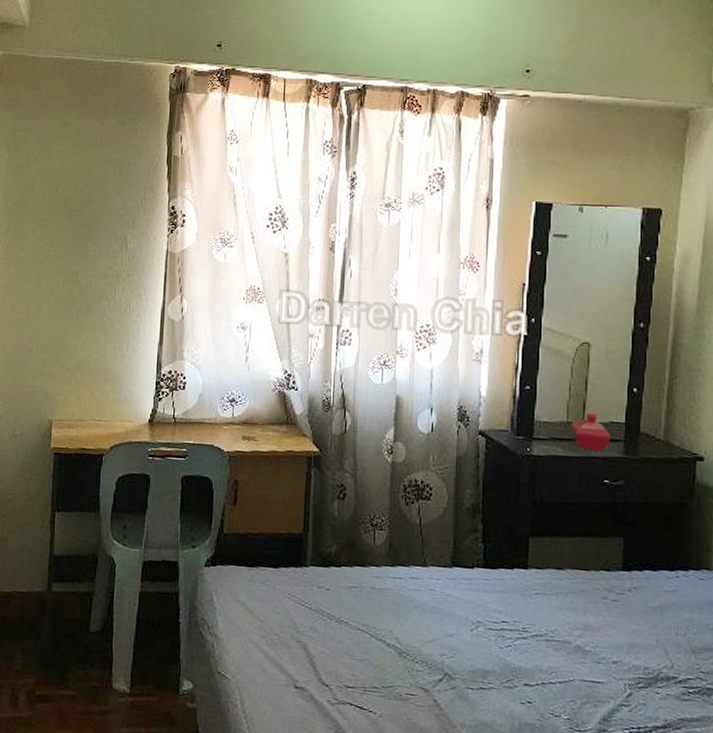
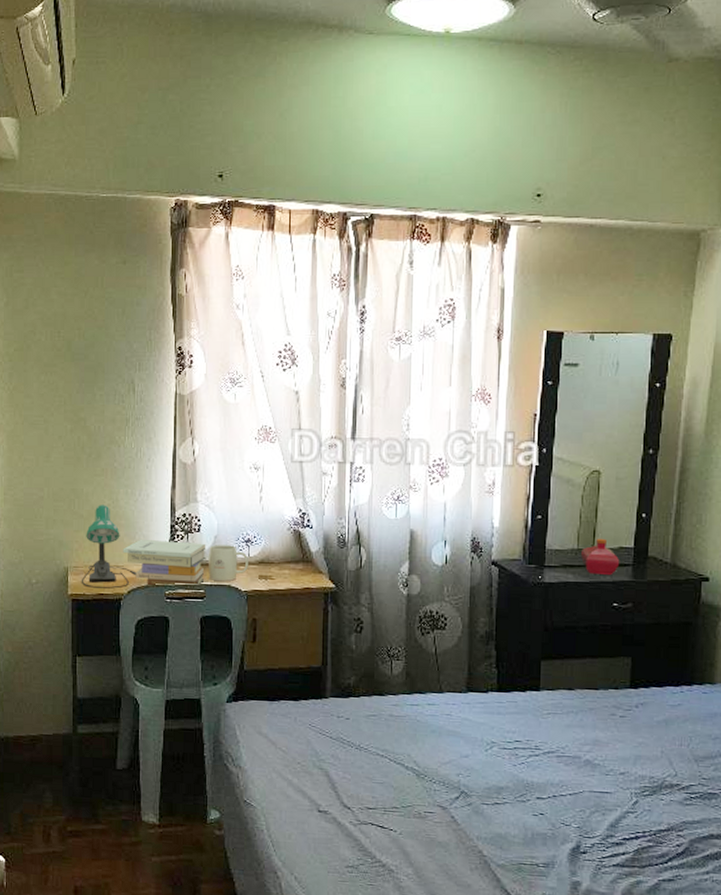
desk lamp: none [64,358,120,444] -> present [81,505,137,589]
books: none [107,395,191,445] -> present [123,540,206,588]
mug: none [191,403,233,442] -> present [207,545,249,582]

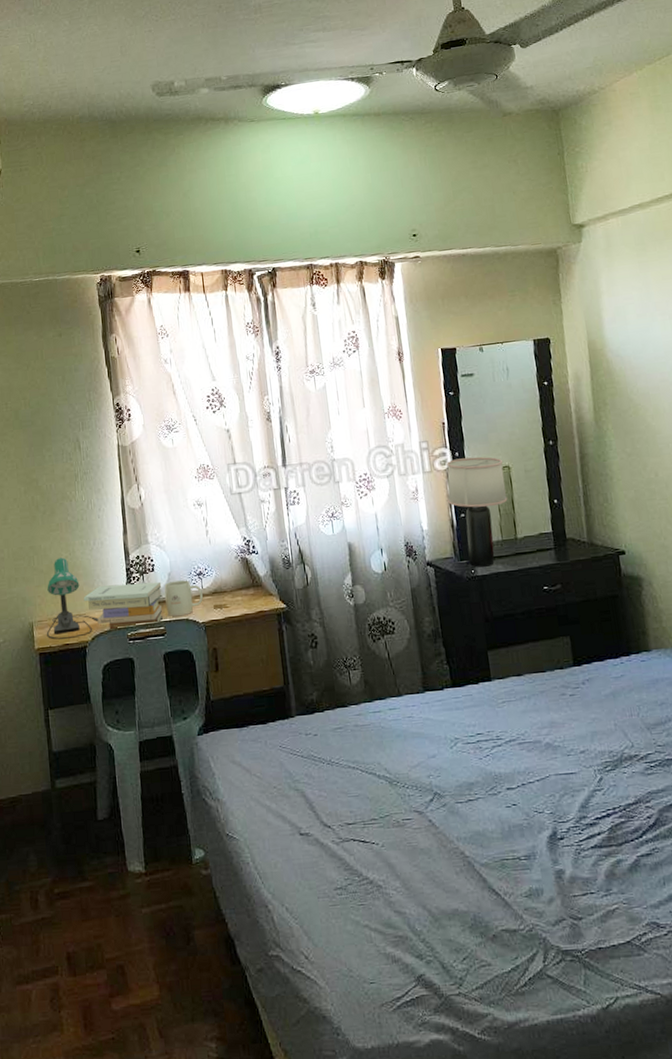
table lamp: none [524,456,594,574] -> present [447,456,508,568]
perfume bottle: present [580,538,620,574] -> none [505,527,543,562]

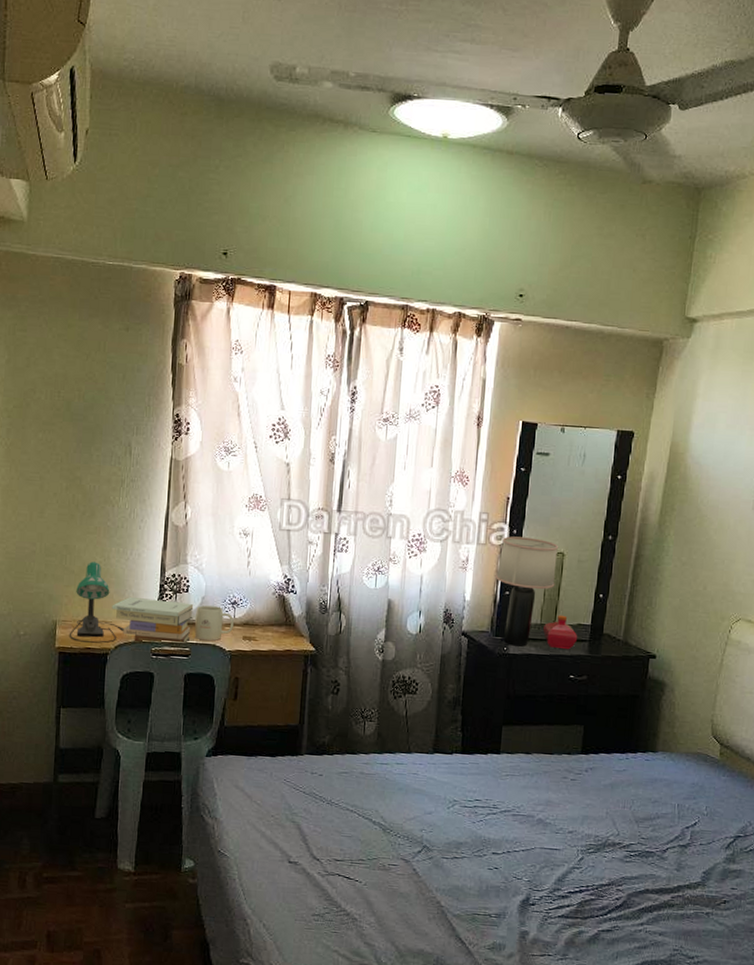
perfume bottle: none [505,527,543,562] -> present [542,614,578,649]

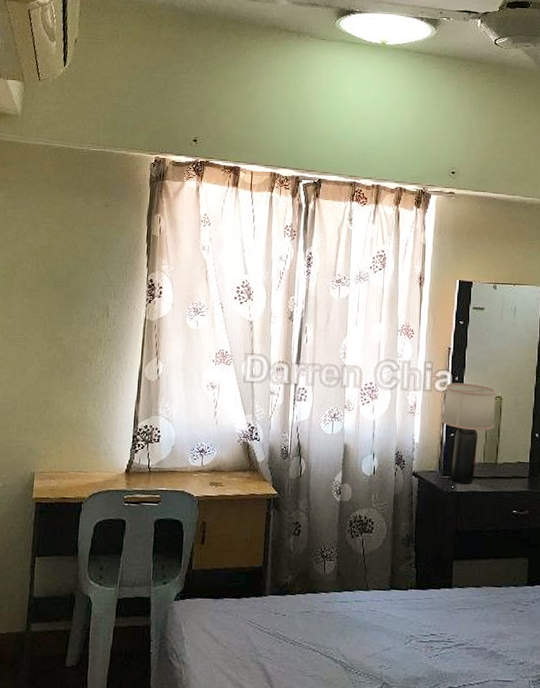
desk lamp: present [69,562,124,644] -> none [46,416,99,493]
books: present [112,597,194,645] -> none [87,448,164,492]
mug: present [194,605,235,641] -> none [164,454,202,488]
perfume bottle: present [542,614,578,649] -> none [486,454,518,485]

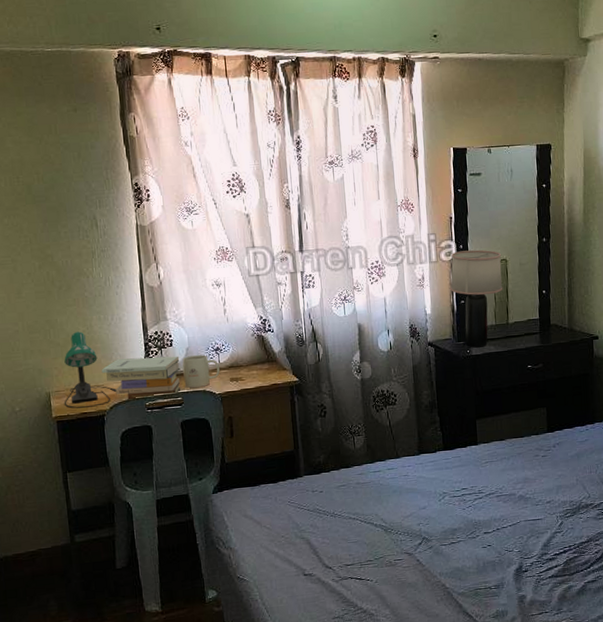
desk lamp: none [46,416,99,493] -> present [64,331,117,409]
books: none [87,448,164,492] -> present [101,356,181,401]
mug: none [164,454,202,488] -> present [182,355,221,389]

